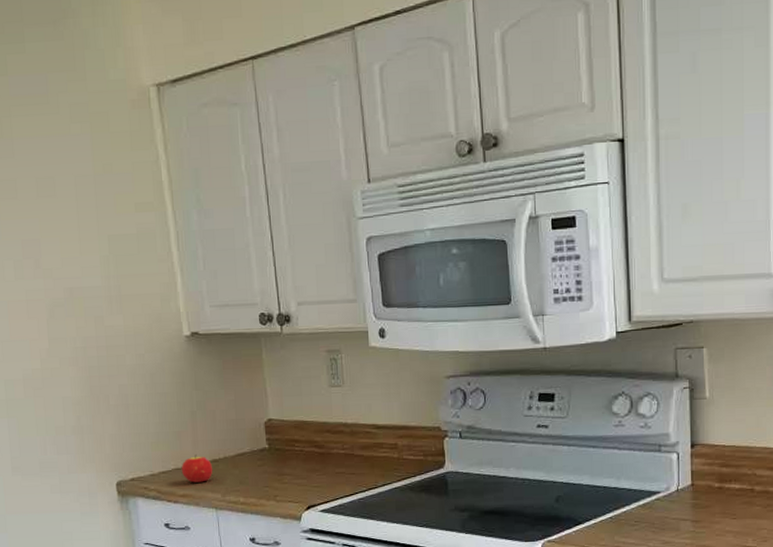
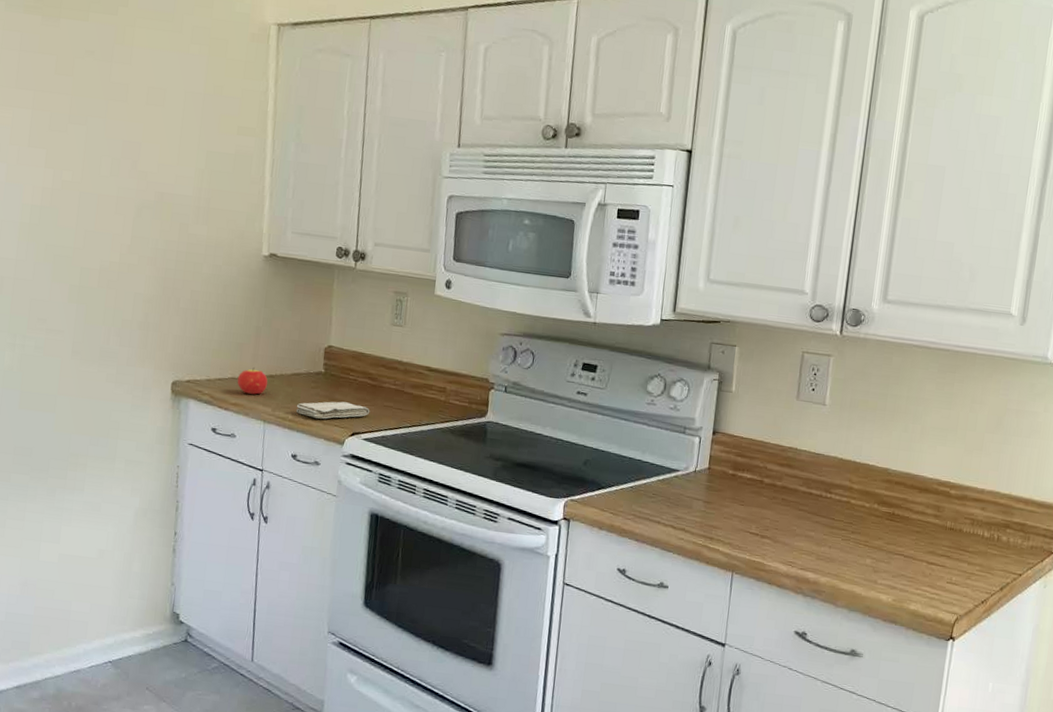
washcloth: none [246,475,323,497] -> present [295,401,370,419]

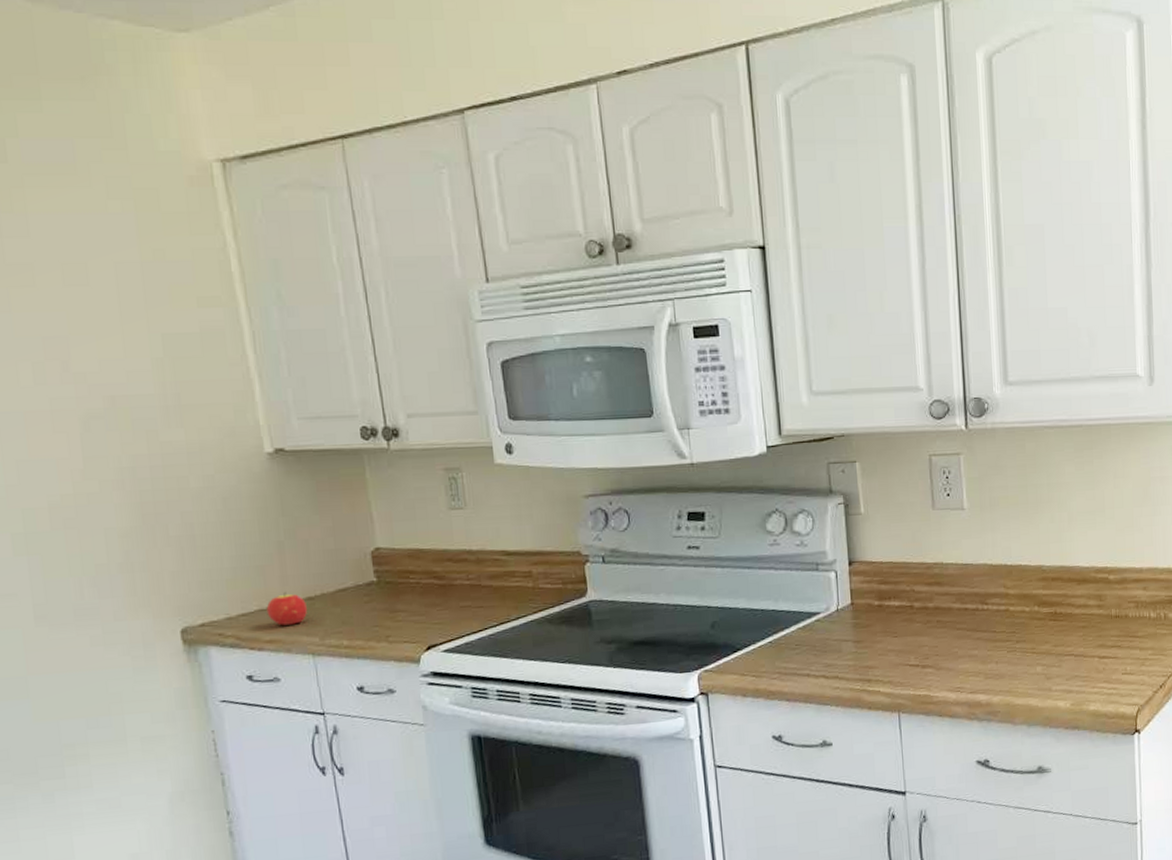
washcloth: present [295,401,370,419] -> none [350,611,445,638]

